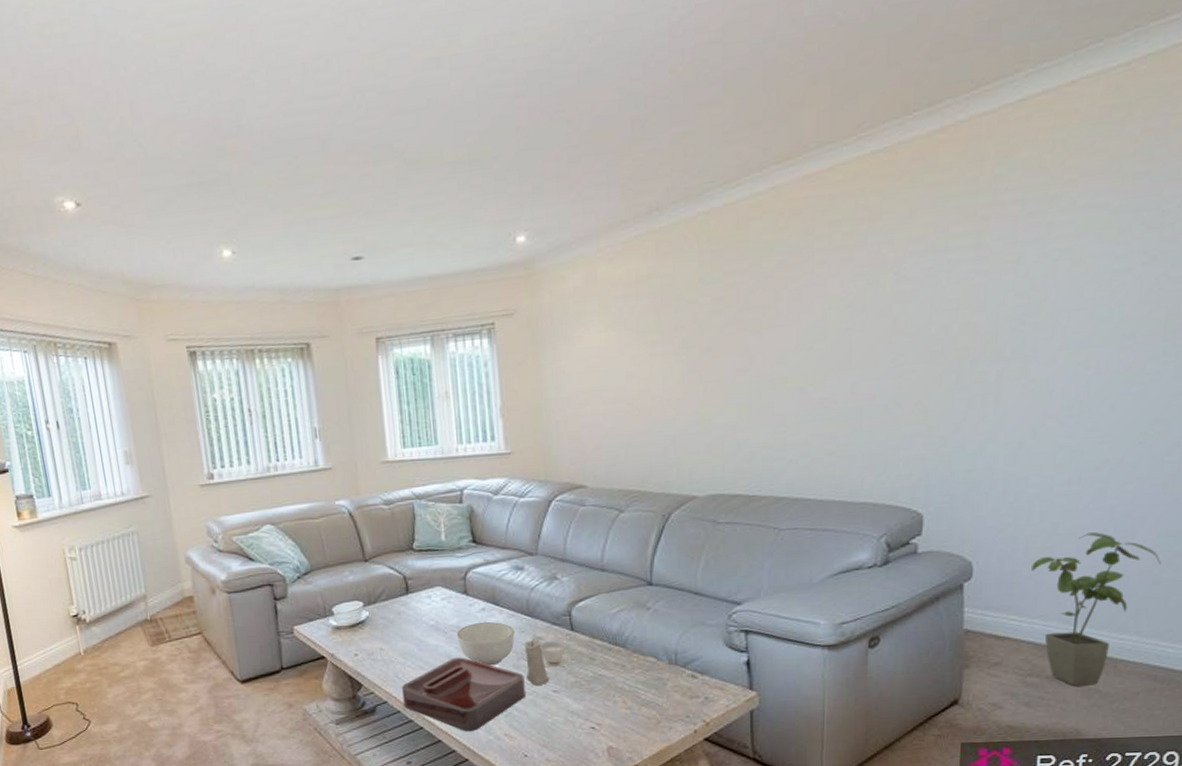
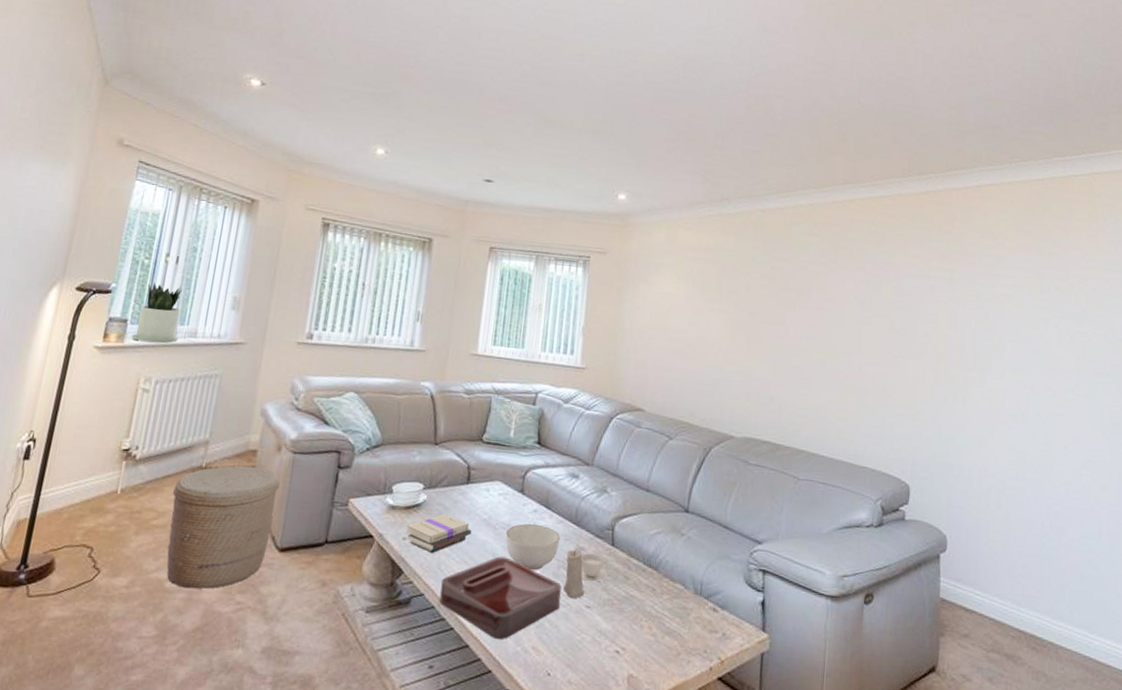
planter: none [39,451,86,514] -> present [131,283,182,344]
woven basket: none [128,611,229,725] -> present [166,465,280,589]
books: none [356,625,422,665] -> present [406,513,472,554]
house plant: present [1032,532,1162,686] -> none [991,525,1085,668]

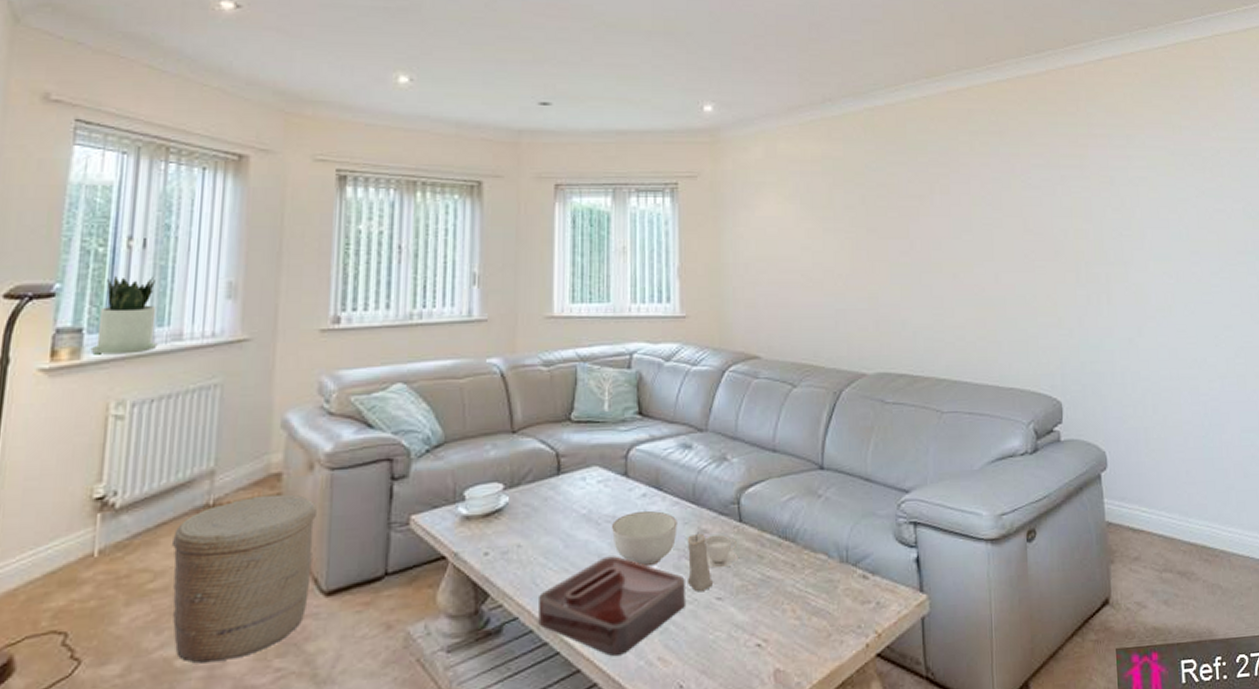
books: present [406,513,472,554] -> none [488,515,569,567]

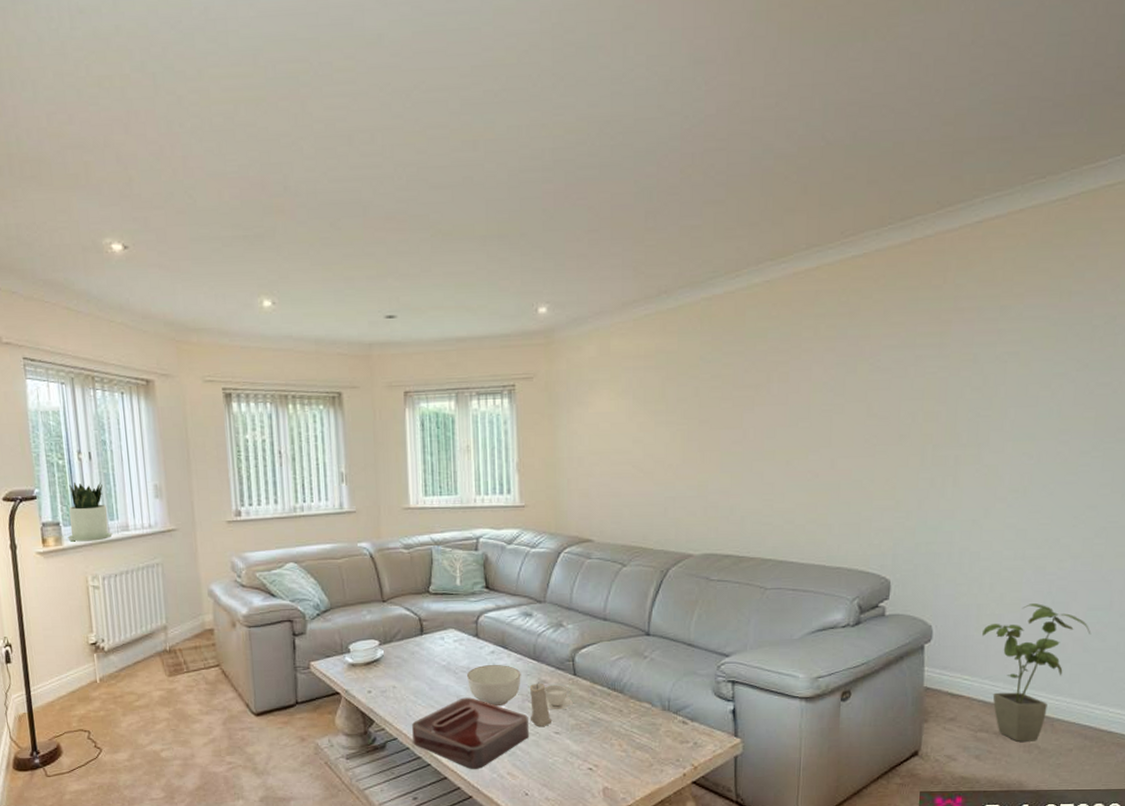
woven basket: present [172,494,317,664] -> none [146,644,244,756]
house plant: none [1153,426,1248,582] -> present [982,603,1091,742]

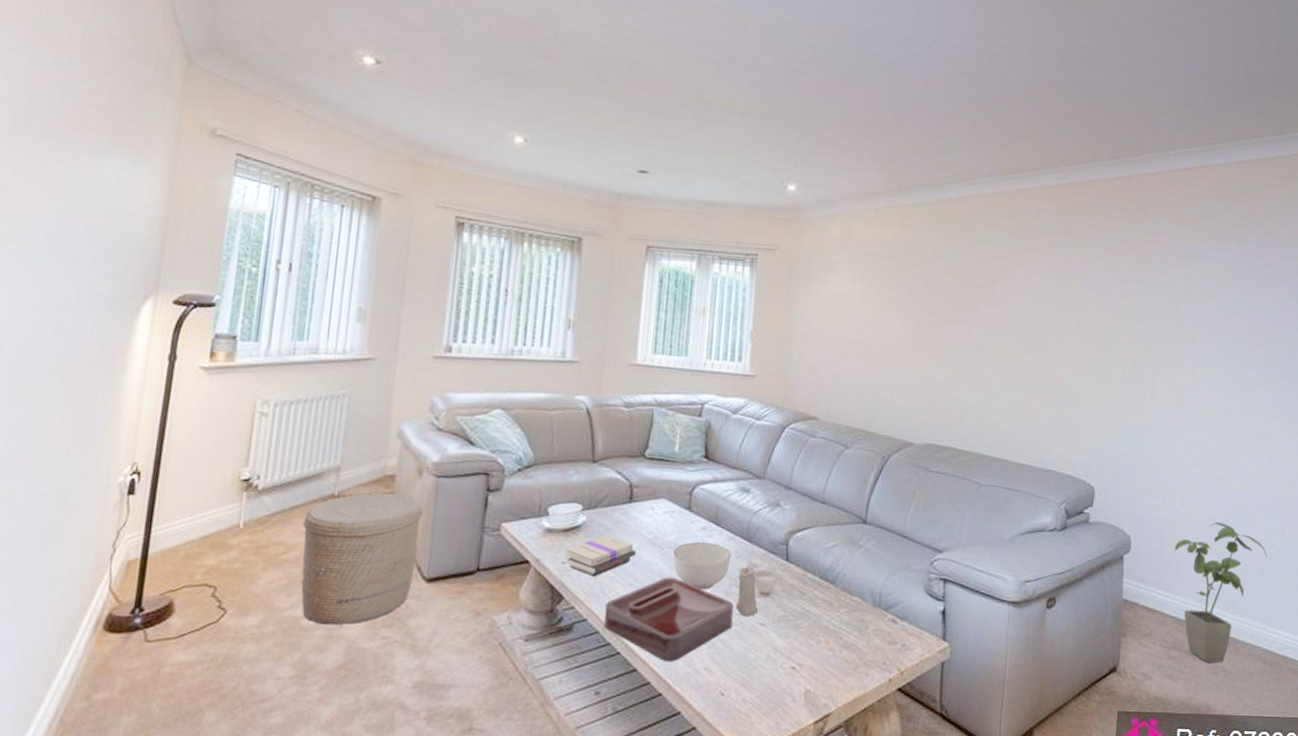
planter: present [67,482,113,542] -> none [242,294,298,362]
woven basket: none [146,644,244,756] -> present [301,492,423,625]
books: none [370,664,433,702] -> present [565,534,636,577]

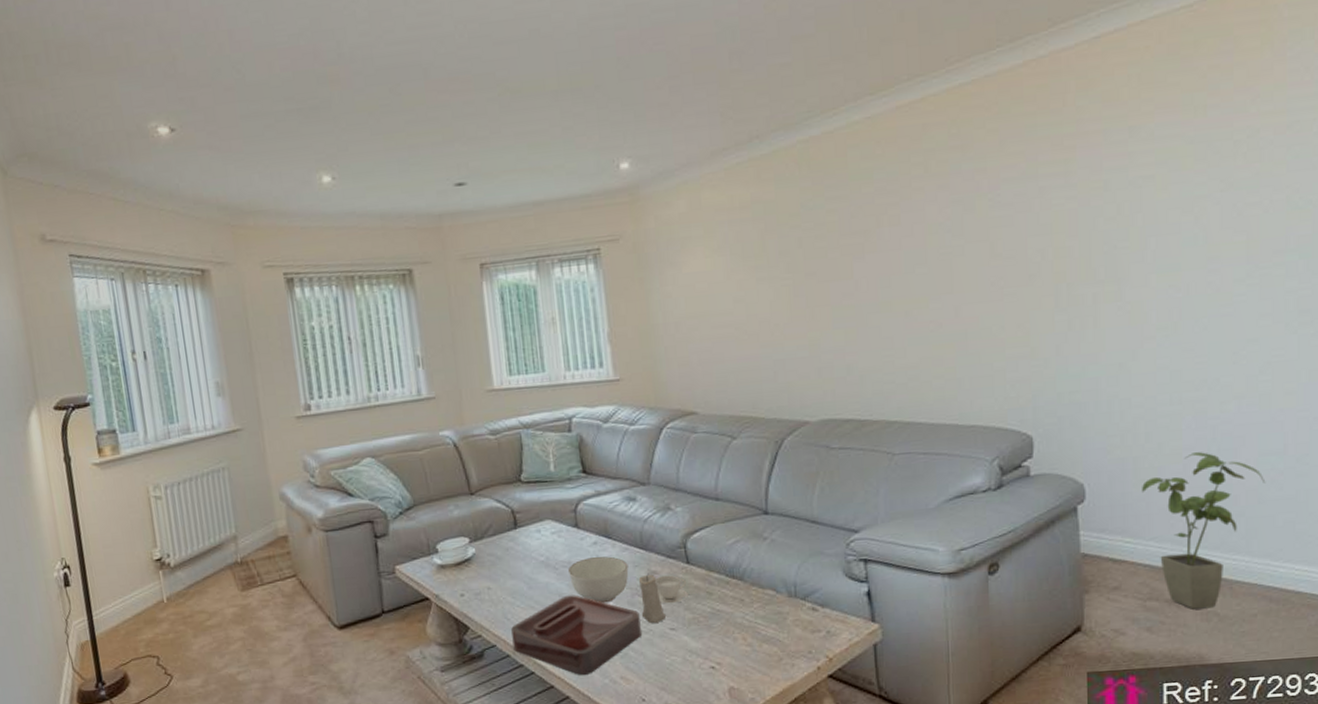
woven basket: present [301,492,423,625] -> none [216,552,326,679]
books: present [565,534,636,577] -> none [462,562,531,605]

